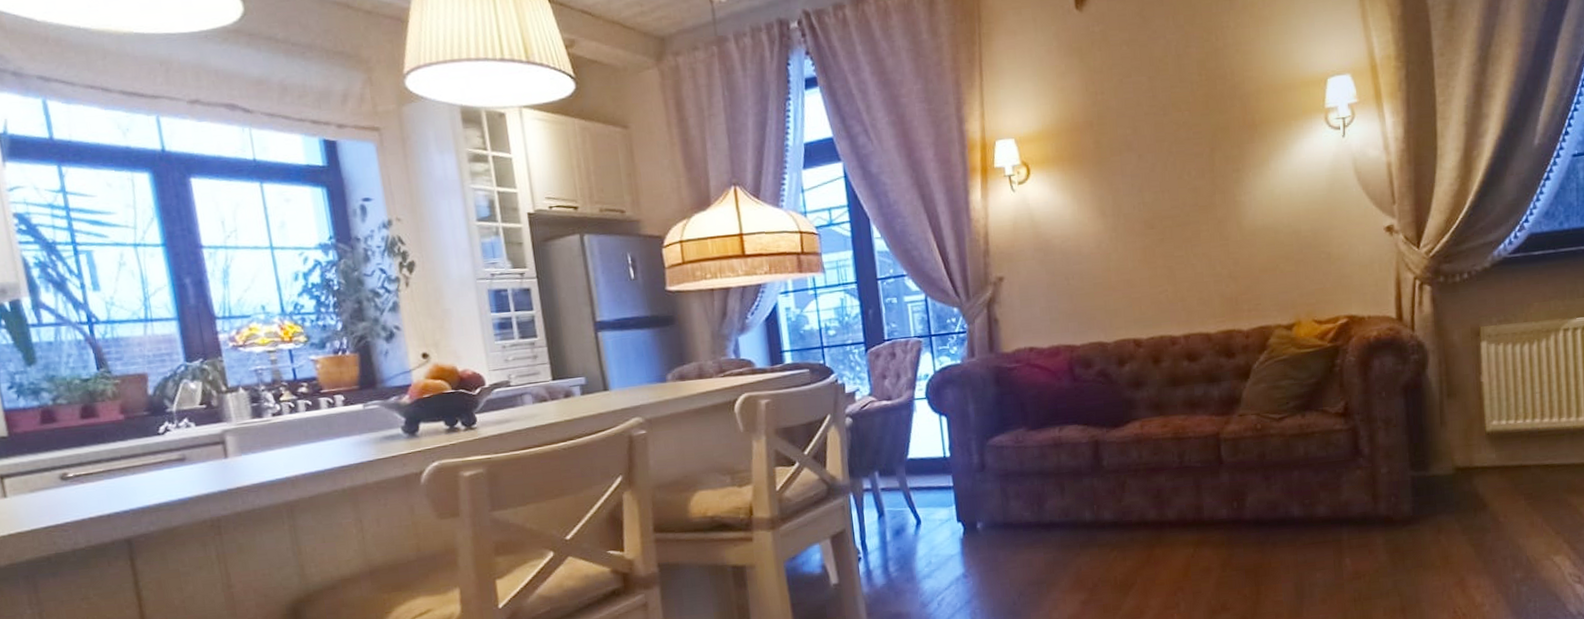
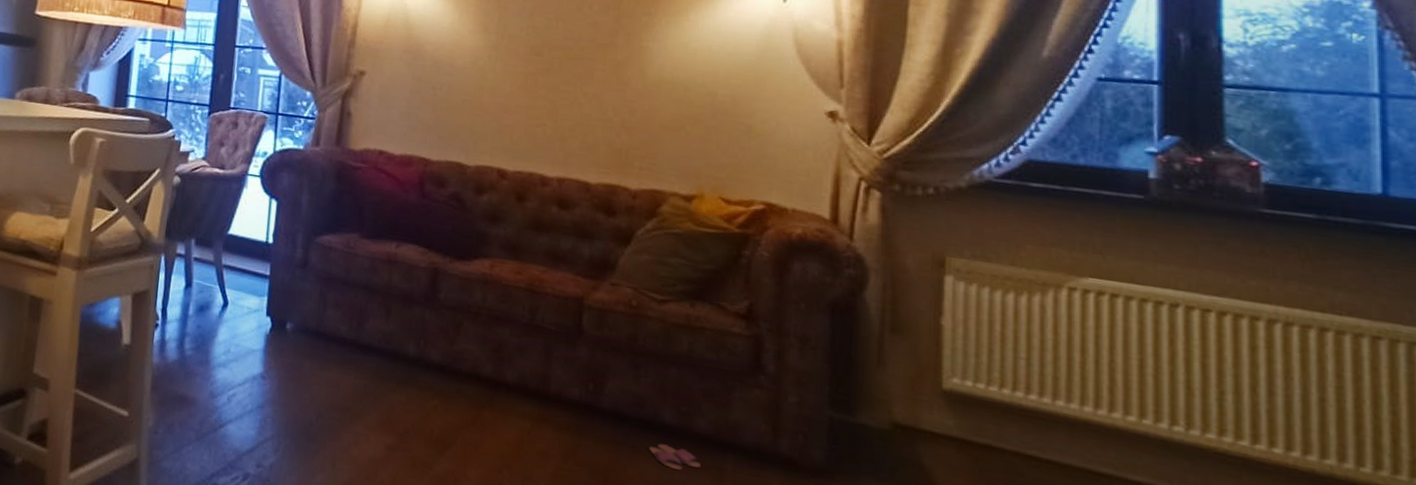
slippers: none [1285,533,1325,551] -> present [649,443,701,470]

